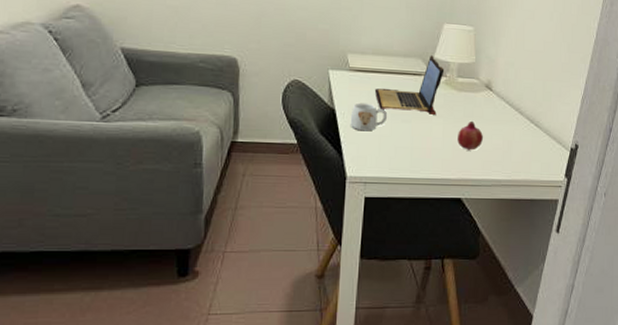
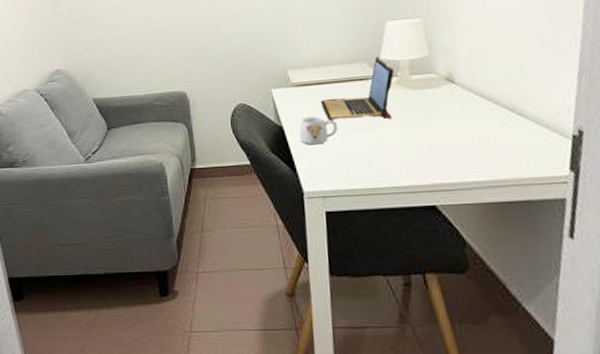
fruit: present [457,120,483,151] -> none [420,119,453,152]

